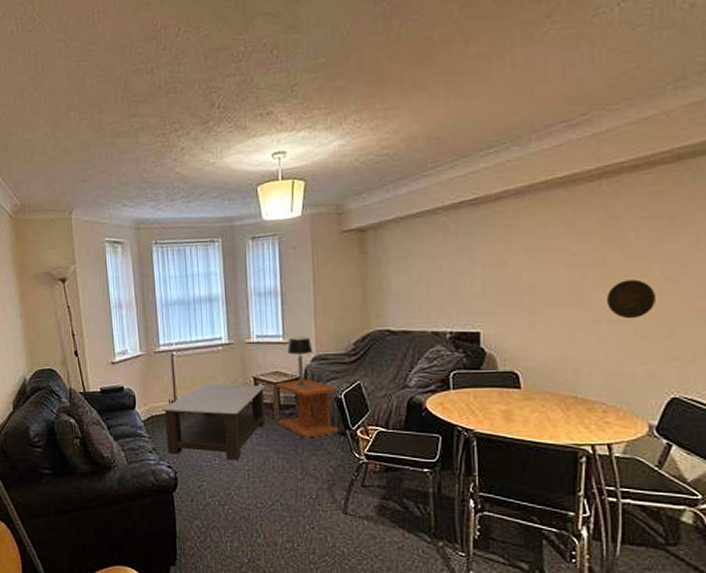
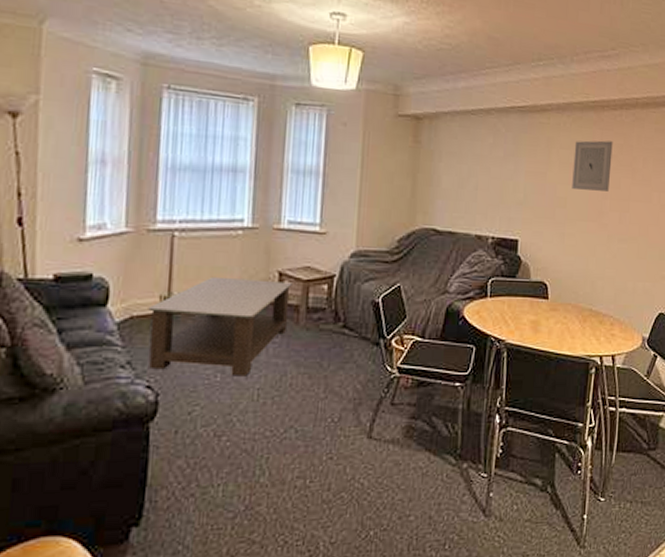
side table: present [276,379,339,438] -> none [303,277,375,349]
table lamp: present [288,336,313,387] -> none [324,227,353,287]
wall art: none [540,216,591,274] -> present [572,140,613,191]
decorative plate: present [607,279,657,319] -> none [620,203,654,240]

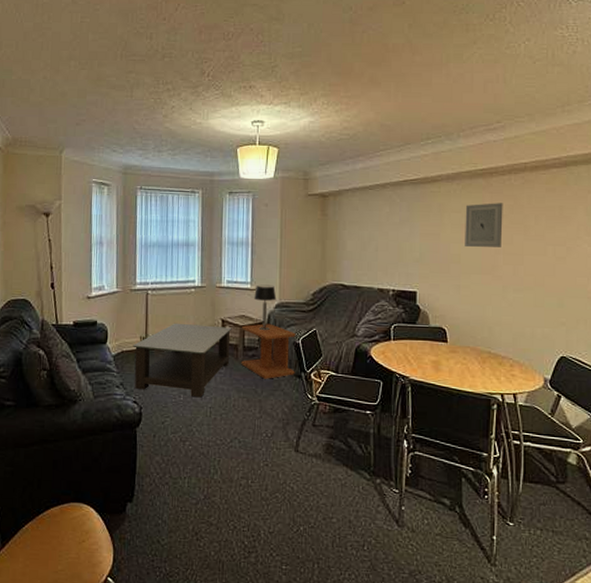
side table: none [303,277,375,349] -> present [241,323,296,379]
table lamp: none [324,227,353,287] -> present [254,284,277,331]

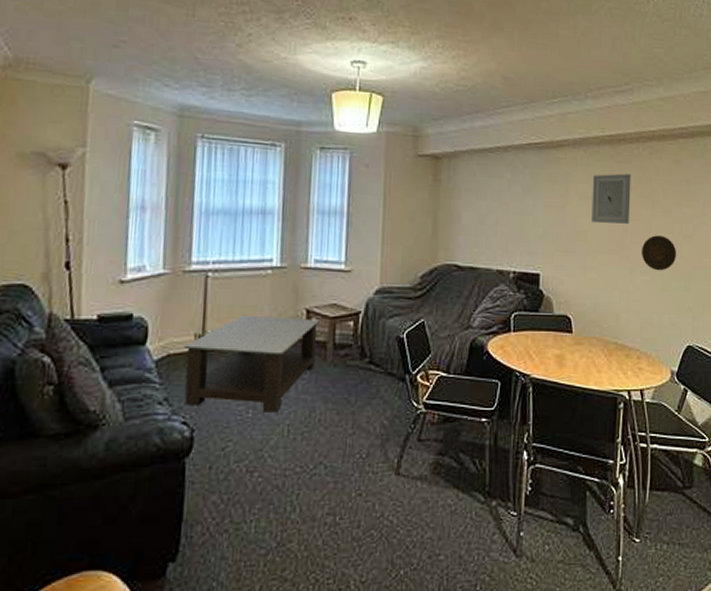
side table: present [241,323,296,379] -> none [330,314,400,384]
table lamp: present [254,284,277,331] -> none [349,264,377,323]
decorative plate: none [514,257,550,289] -> present [642,235,677,271]

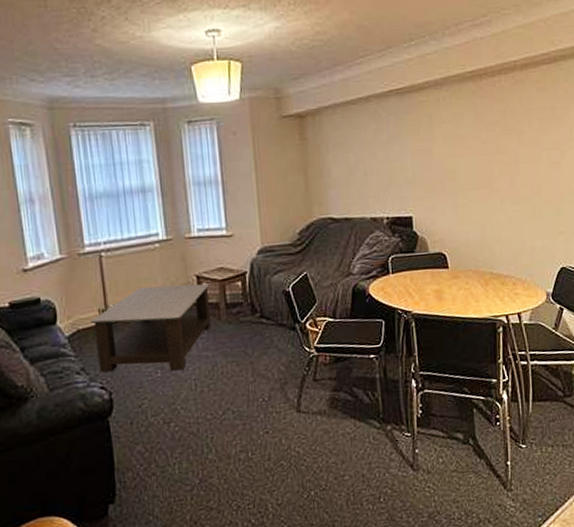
wall art: present [591,173,631,224] -> none [456,108,496,160]
decorative plate: present [642,235,677,271] -> none [510,165,546,200]

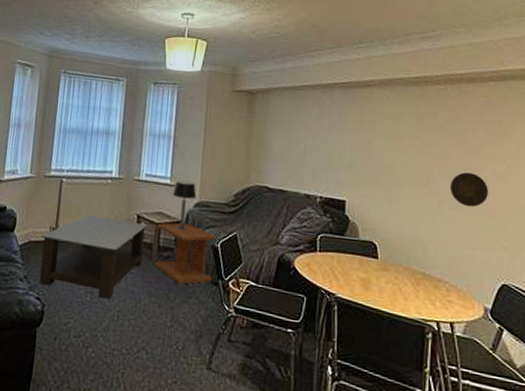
side table: none [221,273,288,337] -> present [154,222,215,284]
table lamp: none [232,227,259,283] -> present [173,180,197,231]
decorative plate: none [510,165,546,200] -> present [451,172,489,208]

